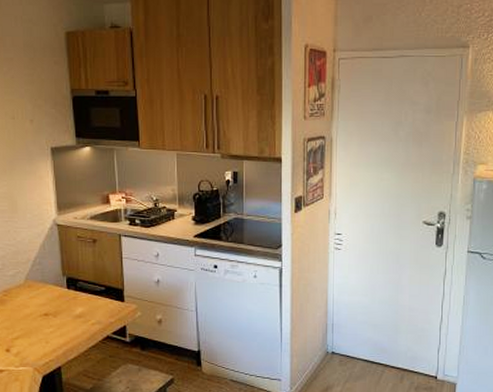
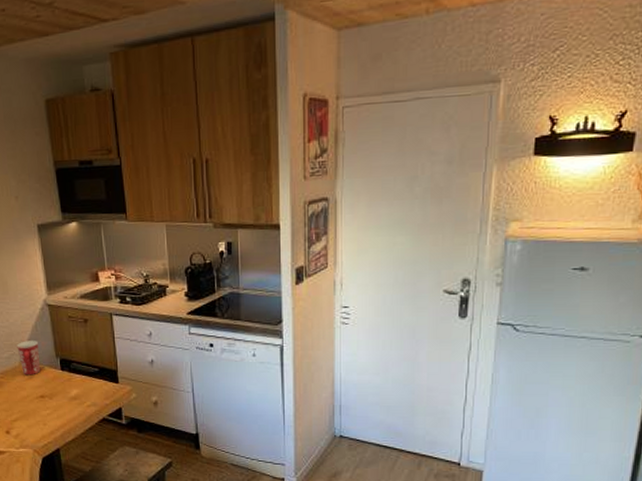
mug: none [23,259,47,294] -> present [17,341,41,375]

